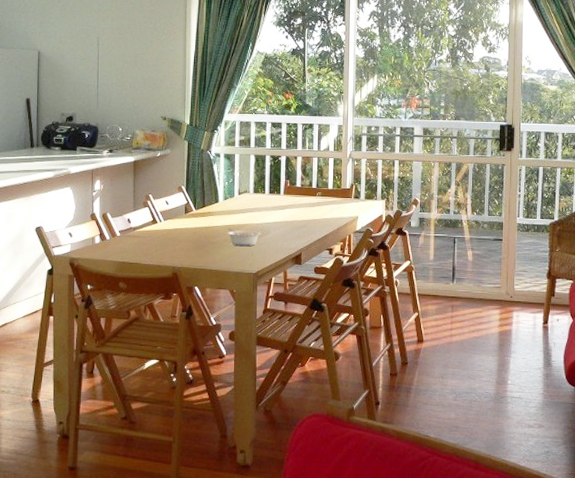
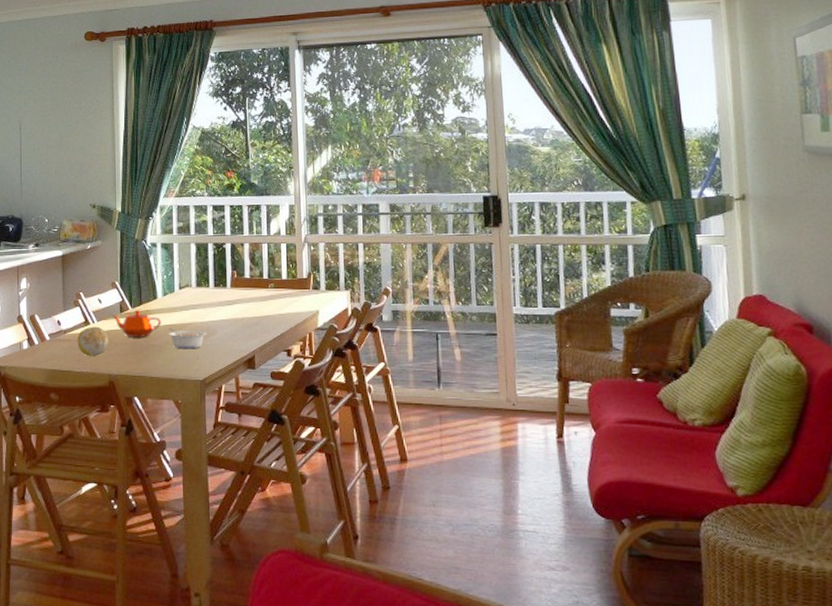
fruit: none [145,225,174,250] -> present [77,326,109,356]
teapot: none [178,211,221,235] -> present [112,310,161,337]

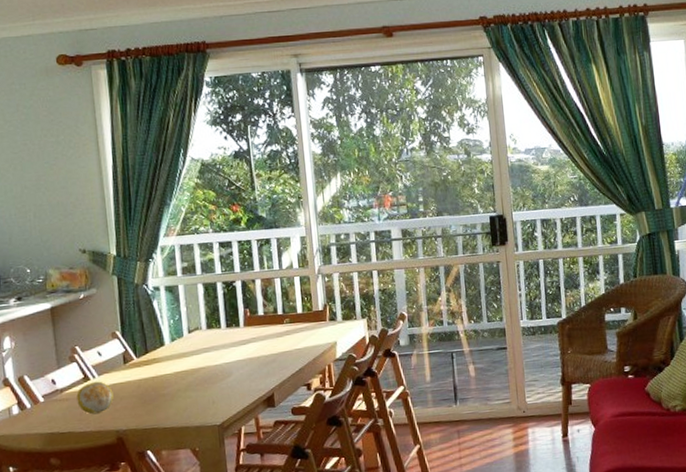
teapot: present [112,310,161,337] -> none [115,359,171,389]
legume: present [168,327,206,349] -> none [179,374,221,396]

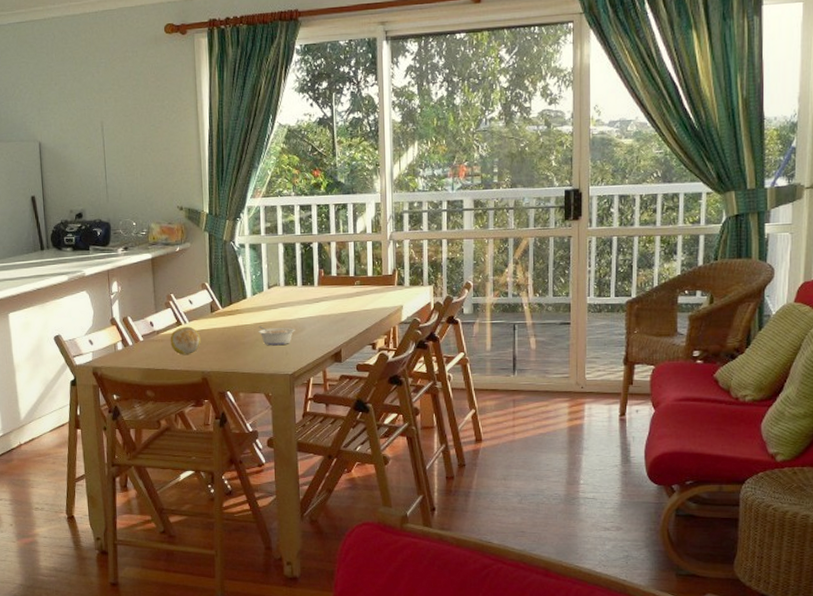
legume: none [179,374,221,396] -> present [258,325,295,346]

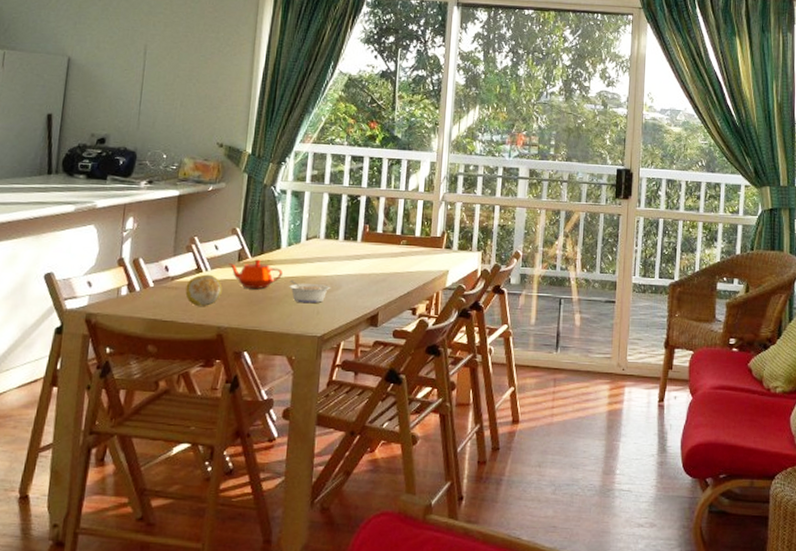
teapot: none [203,310,251,336] -> present [228,259,283,289]

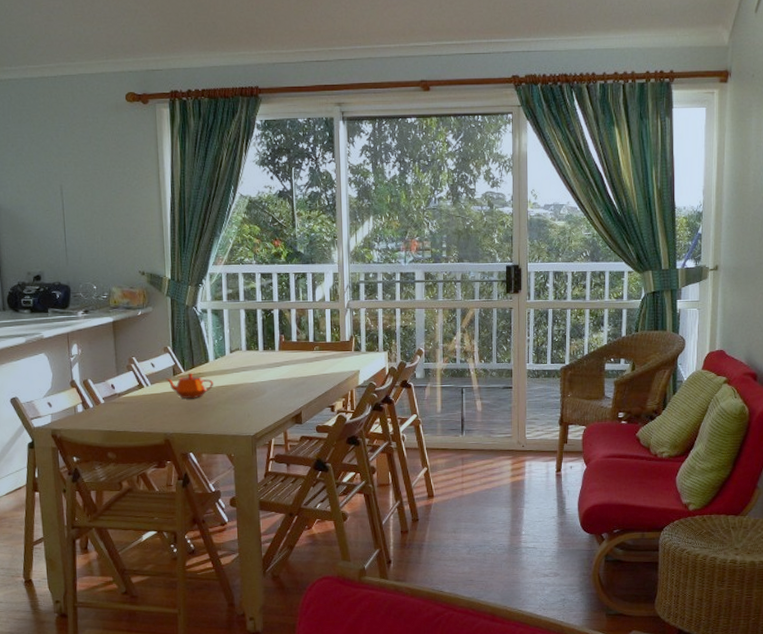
fruit: present [185,274,222,306] -> none [132,389,163,417]
legume: present [289,279,330,304] -> none [220,388,256,408]

